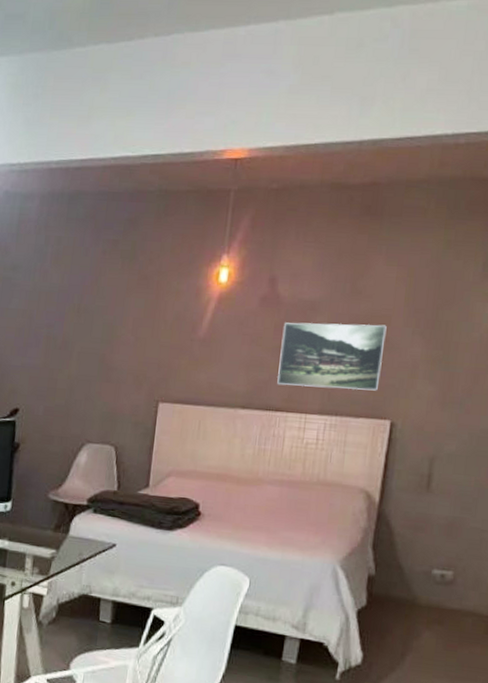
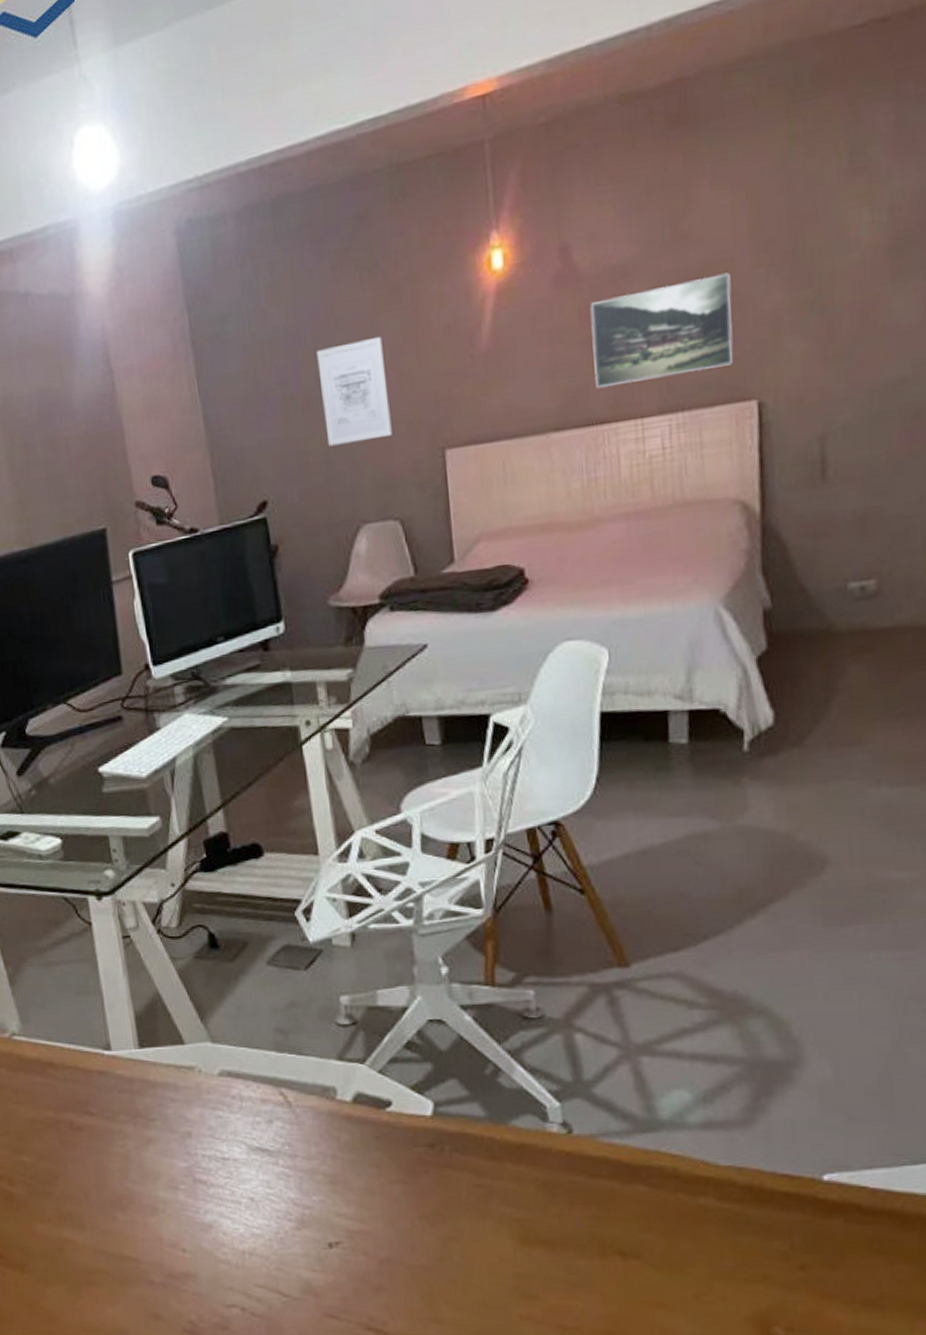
wall art: none [73,307,129,383] -> present [316,336,392,447]

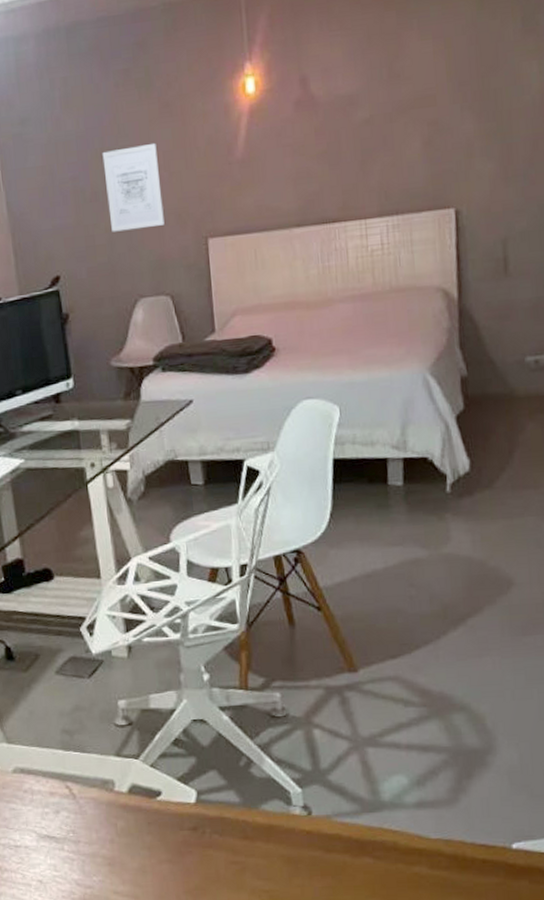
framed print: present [590,272,733,389] -> none [324,106,436,194]

